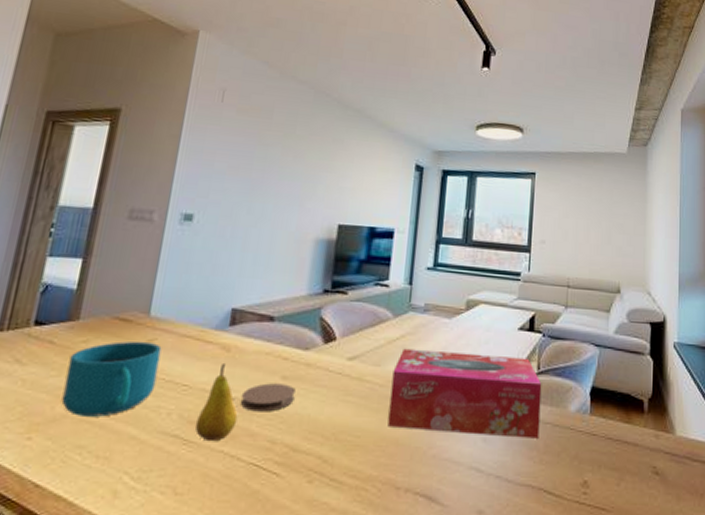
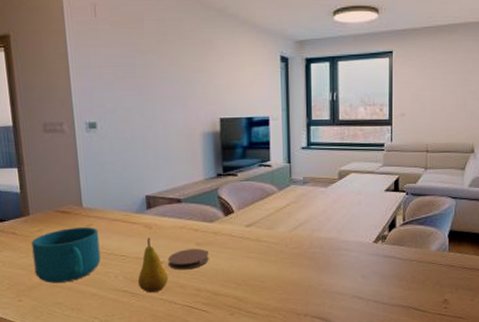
tissue box: present [387,348,542,439] -> none [284,213,407,273]

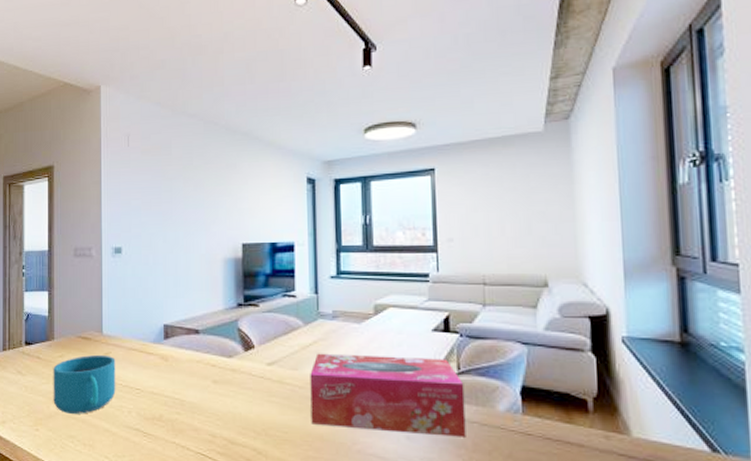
fruit: present [137,237,169,293] -> none [150,370,182,435]
coaster: present [167,248,209,270] -> none [182,386,226,411]
tissue box: none [284,213,407,273] -> present [310,353,466,437]

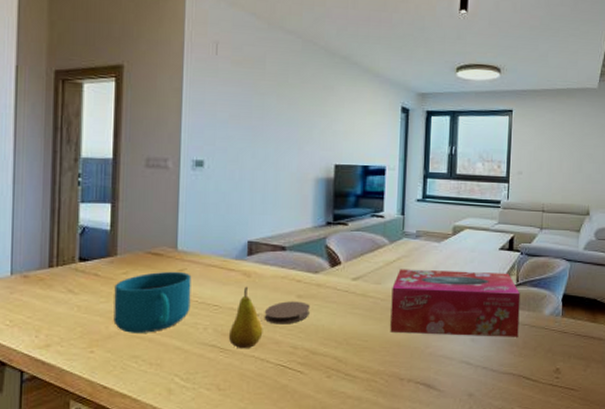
fruit: none [150,370,182,435] -> present [228,286,263,349]
coaster: none [182,386,226,411] -> present [264,301,310,324]

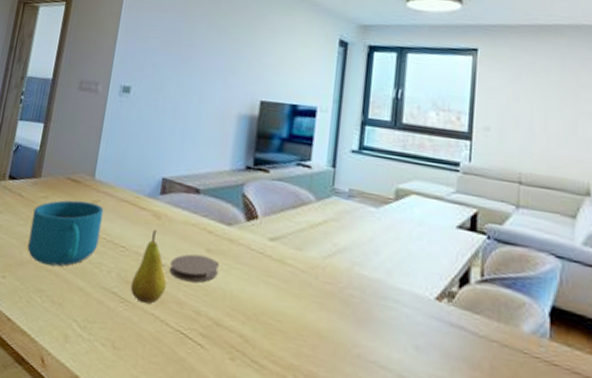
tissue box: present [390,269,521,337] -> none [309,234,487,358]

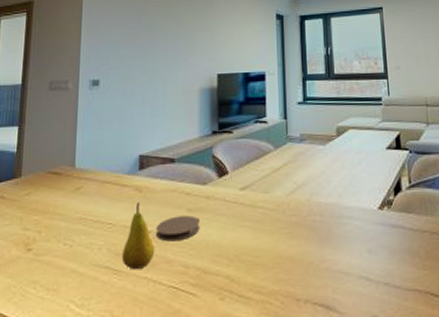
cup: present [27,200,104,266] -> none [15,189,88,257]

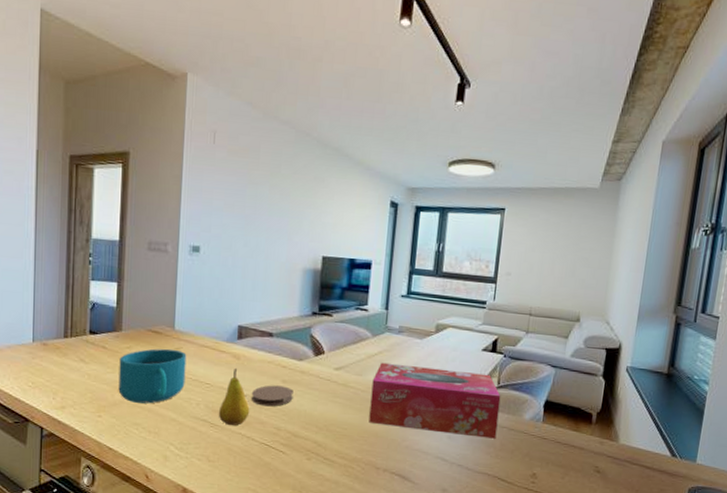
cup: none [15,189,88,257] -> present [118,348,187,404]
tissue box: none [280,174,419,247] -> present [369,362,501,439]

